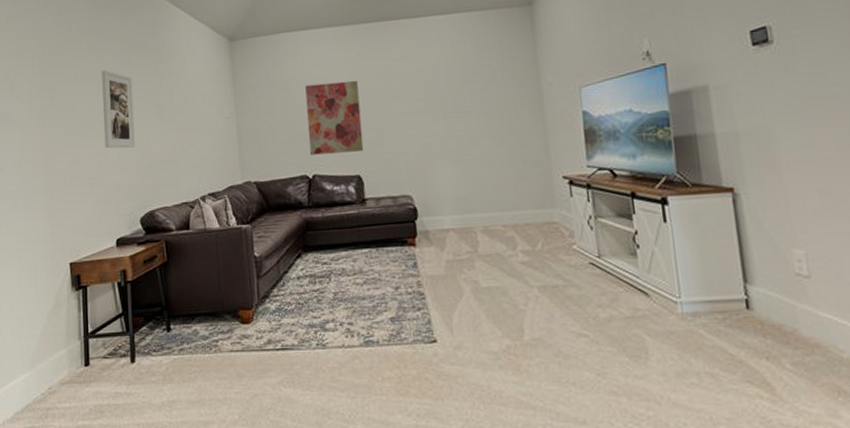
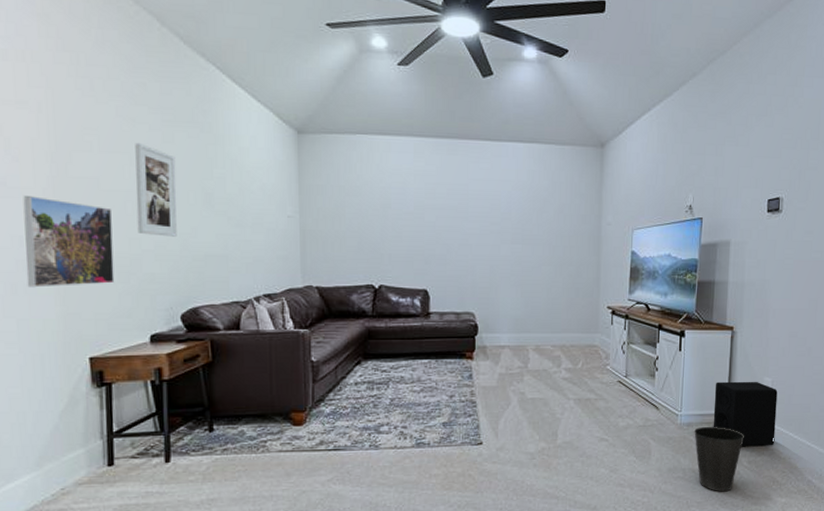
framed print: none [22,125,88,204] -> present [23,196,115,288]
wall art: present [305,80,364,155] -> none [377,193,433,266]
waste basket: none [703,316,780,405] -> present [694,427,745,492]
speaker: none [722,255,829,344] -> present [713,381,778,447]

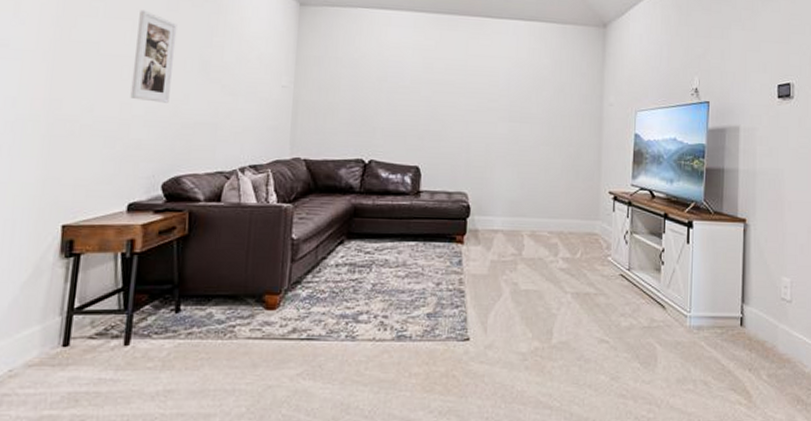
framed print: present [23,196,115,288] -> none [12,58,109,150]
waste basket: present [694,427,745,492] -> none [705,332,763,410]
speaker: present [713,381,778,447] -> none [726,280,798,358]

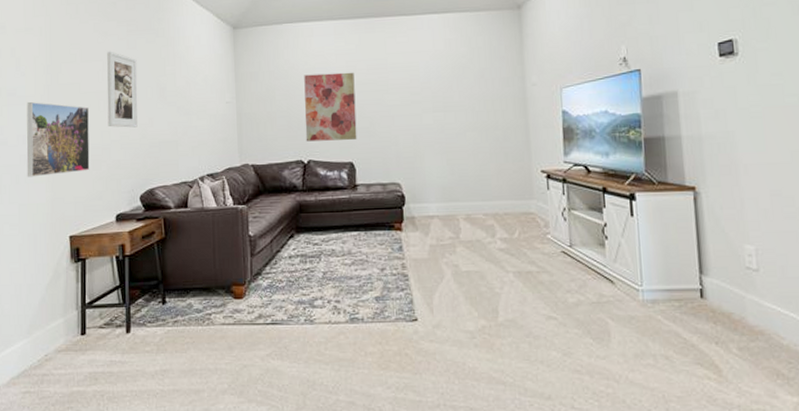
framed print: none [12,58,109,150] -> present [26,102,90,177]
wall art: none [369,66,431,142] -> present [304,72,357,142]

